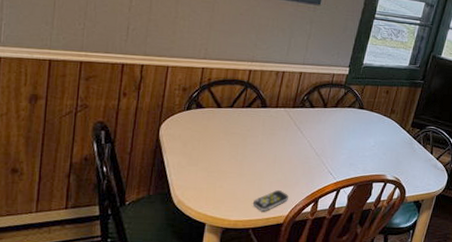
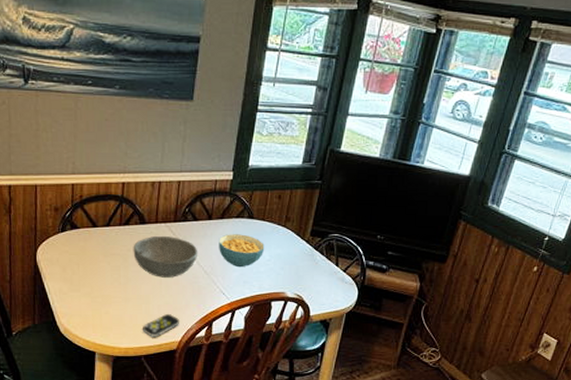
bowl: none [252,118,312,157] -> present [133,235,198,278]
cereal bowl: none [330,121,371,151] -> present [219,234,265,268]

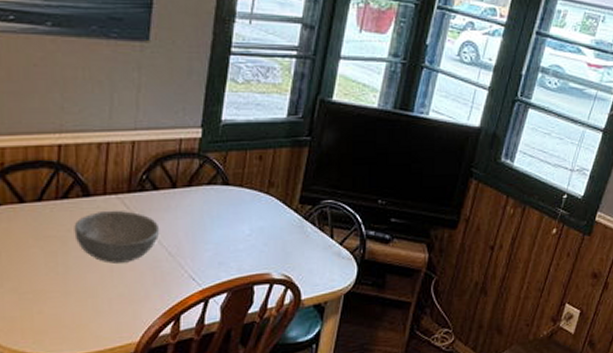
remote control: present [142,314,180,338] -> none [88,309,139,341]
cereal bowl: present [219,234,265,268] -> none [186,204,244,246]

